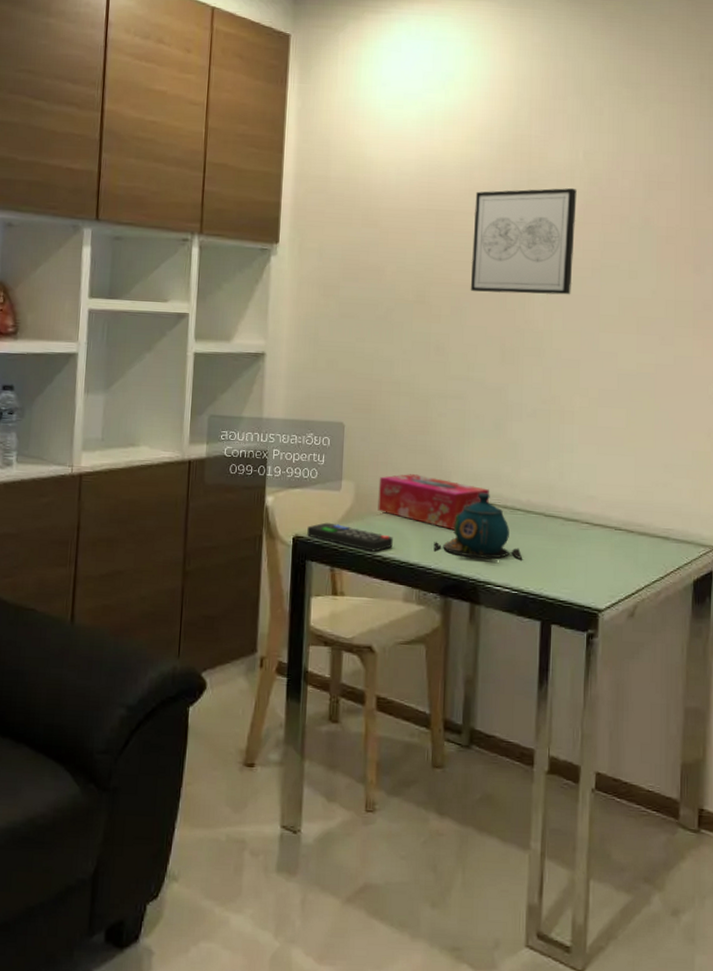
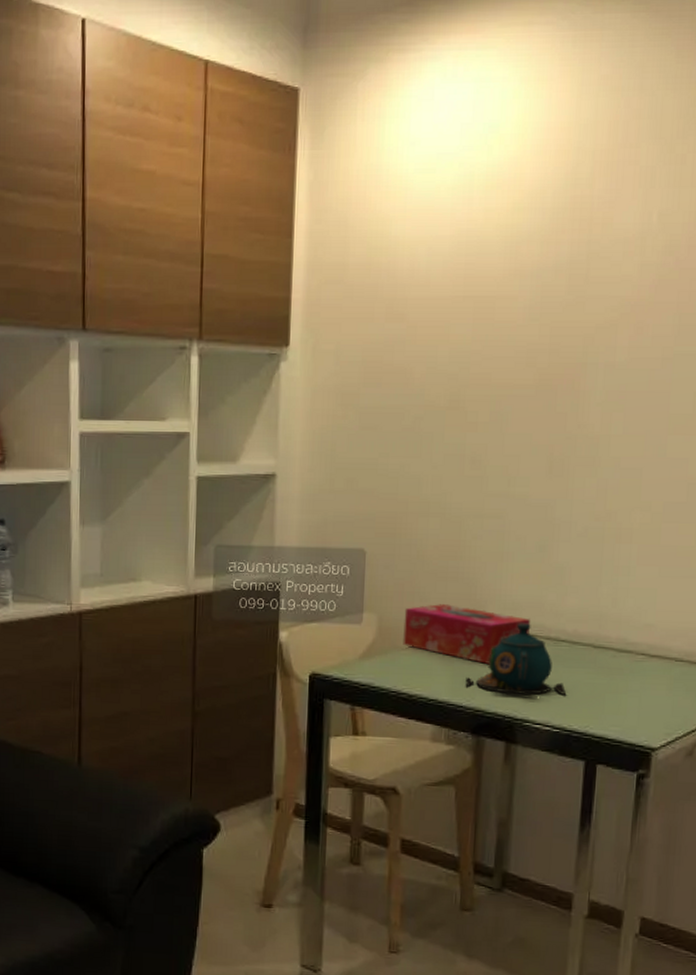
remote control: present [307,522,393,552] -> none [325,658,420,689]
wall art: present [470,188,577,295] -> none [513,261,648,393]

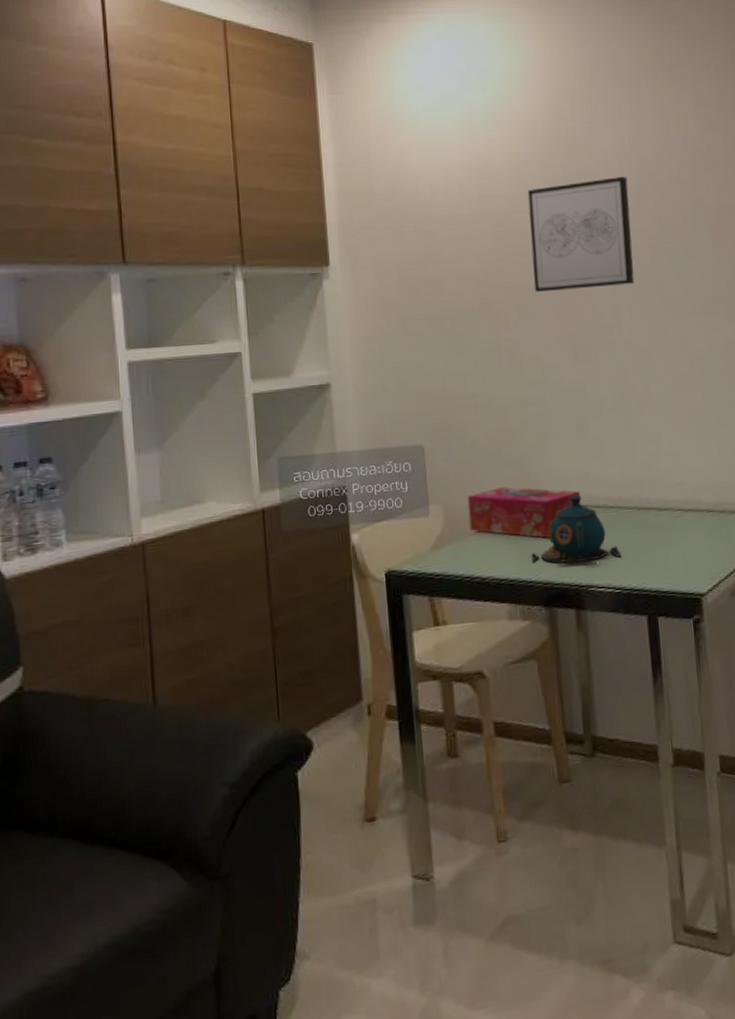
wall art: none [513,261,648,393] -> present [527,177,635,293]

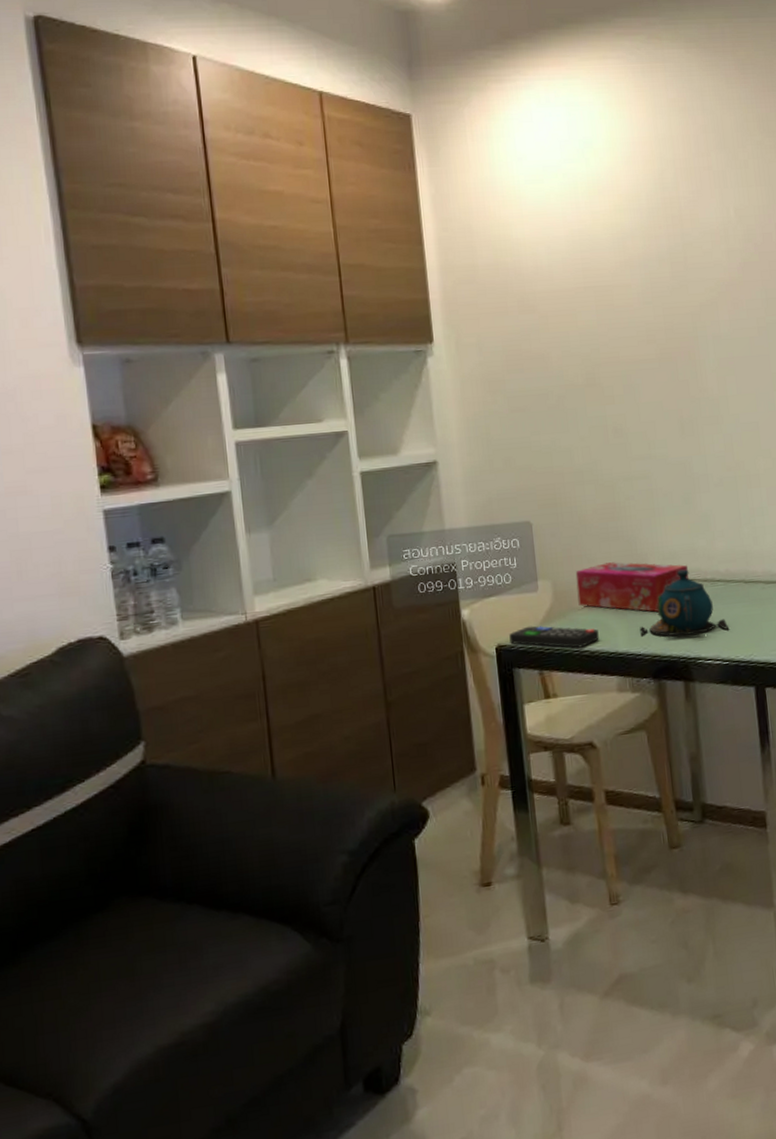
remote control: none [399,551,490,574] -> present [509,626,599,648]
wall art: present [527,177,635,293] -> none [631,247,741,367]

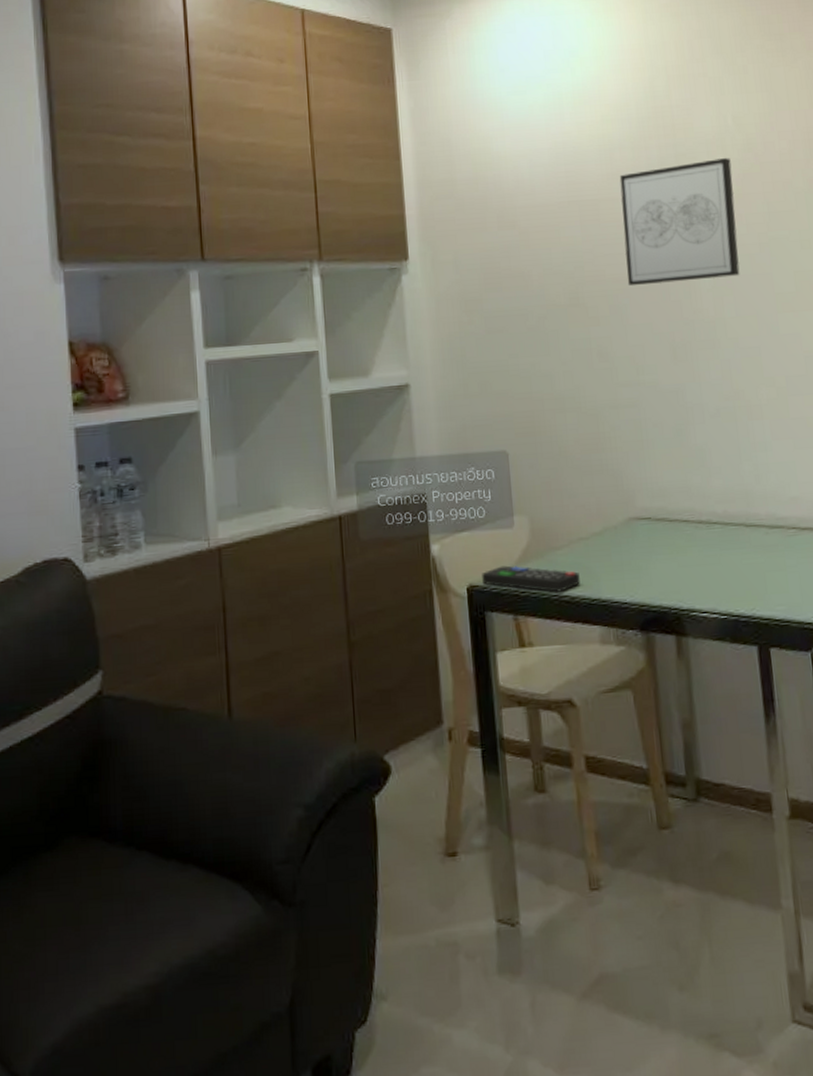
tissue box: present [575,561,689,612] -> none [555,498,681,555]
wall art: none [631,247,741,367] -> present [619,158,740,286]
teapot: present [639,569,730,639] -> none [625,509,728,587]

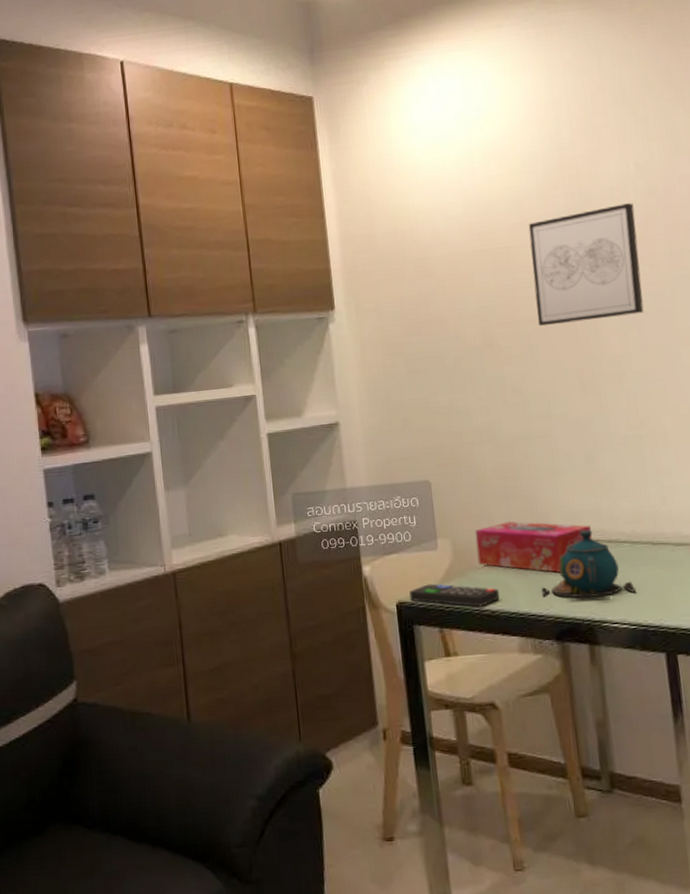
tissue box: none [555,498,681,555] -> present [475,521,592,573]
teapot: none [625,509,728,587] -> present [541,529,637,601]

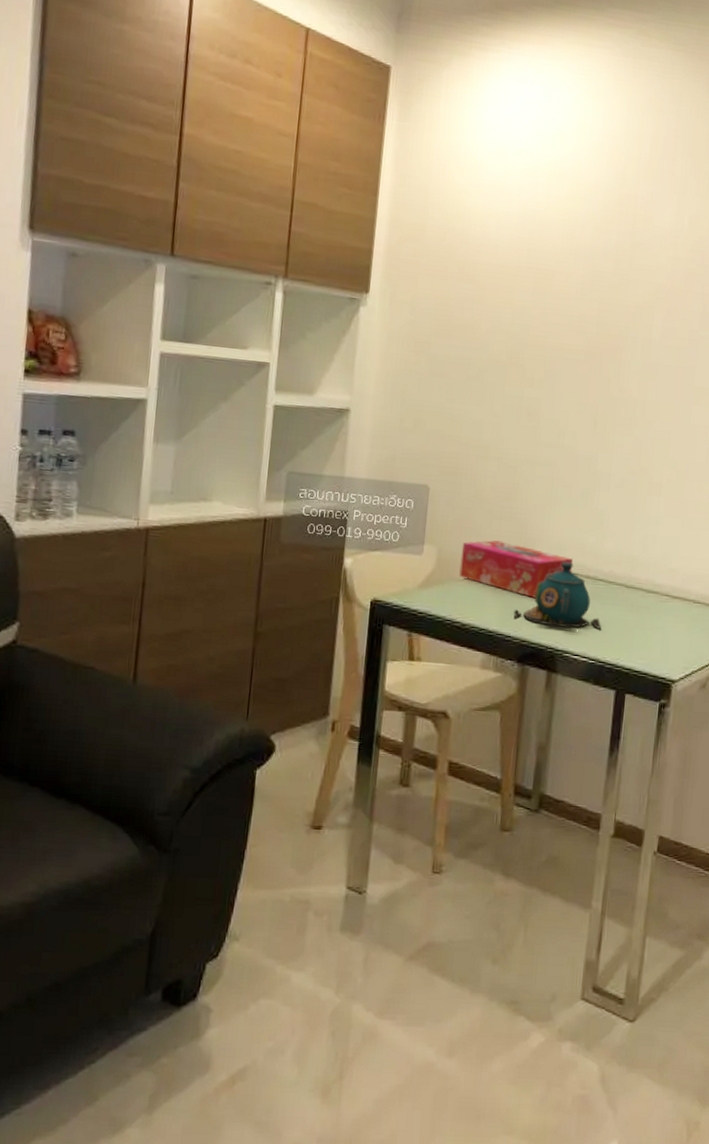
remote control: present [409,584,500,607] -> none [385,586,474,618]
wall art: present [528,203,644,327] -> none [565,251,680,365]

